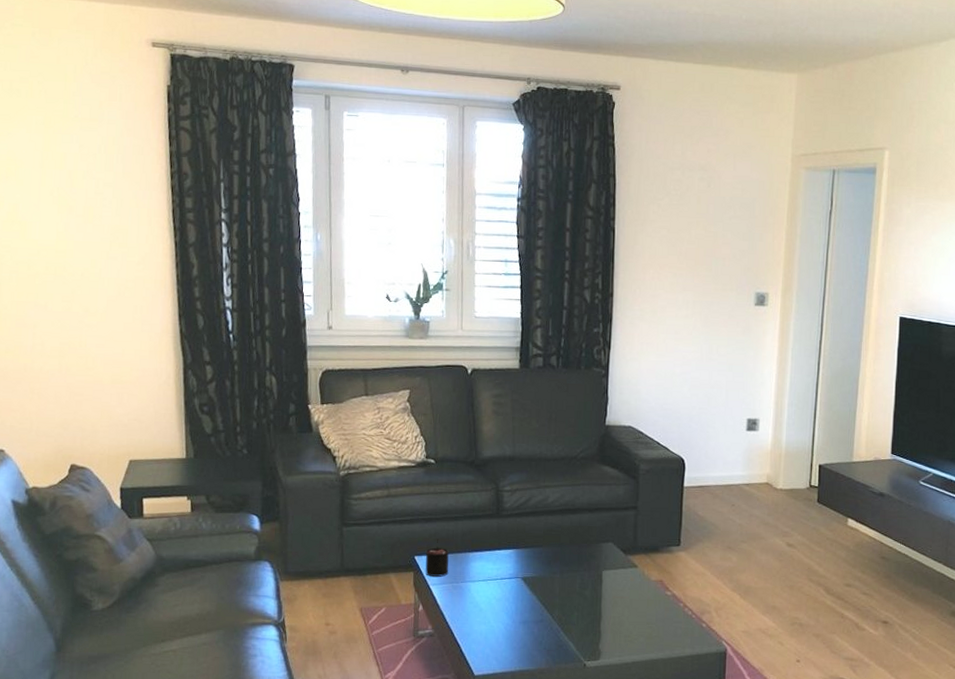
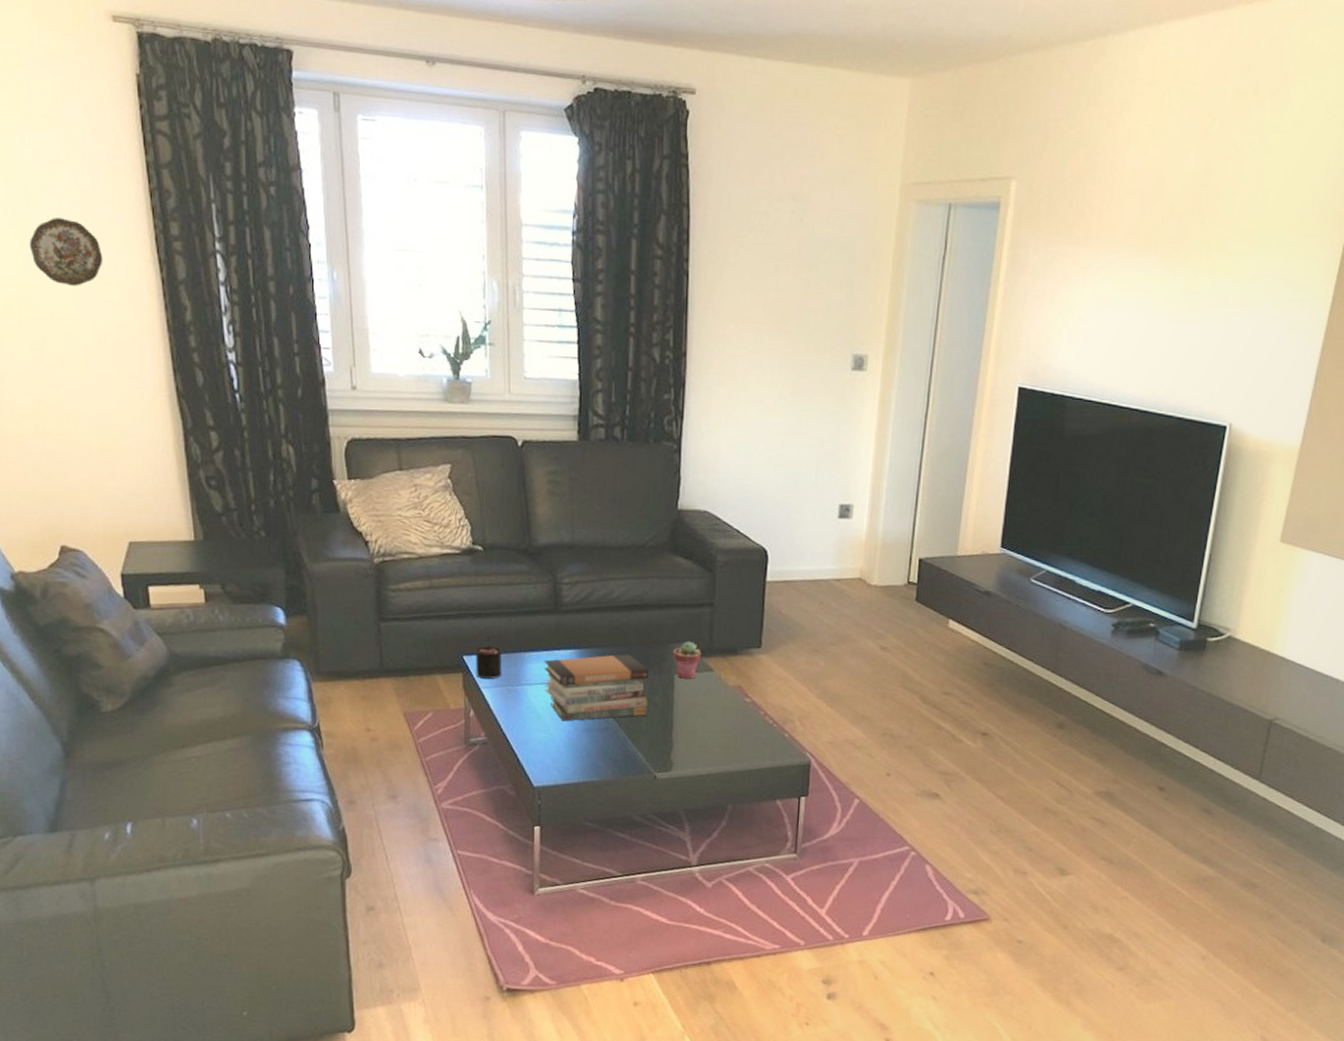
decorative plate: none [68,196,129,250] -> present [29,217,103,286]
book stack: none [486,553,580,615] -> present [544,654,649,721]
potted succulent: none [601,540,627,575] -> present [673,641,702,679]

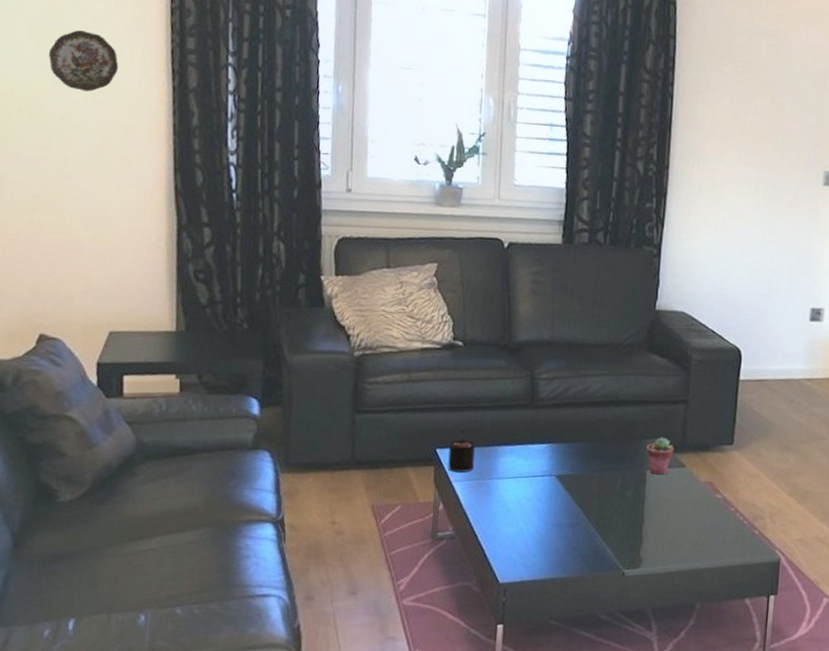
book stack: present [544,654,649,721] -> none [516,449,621,516]

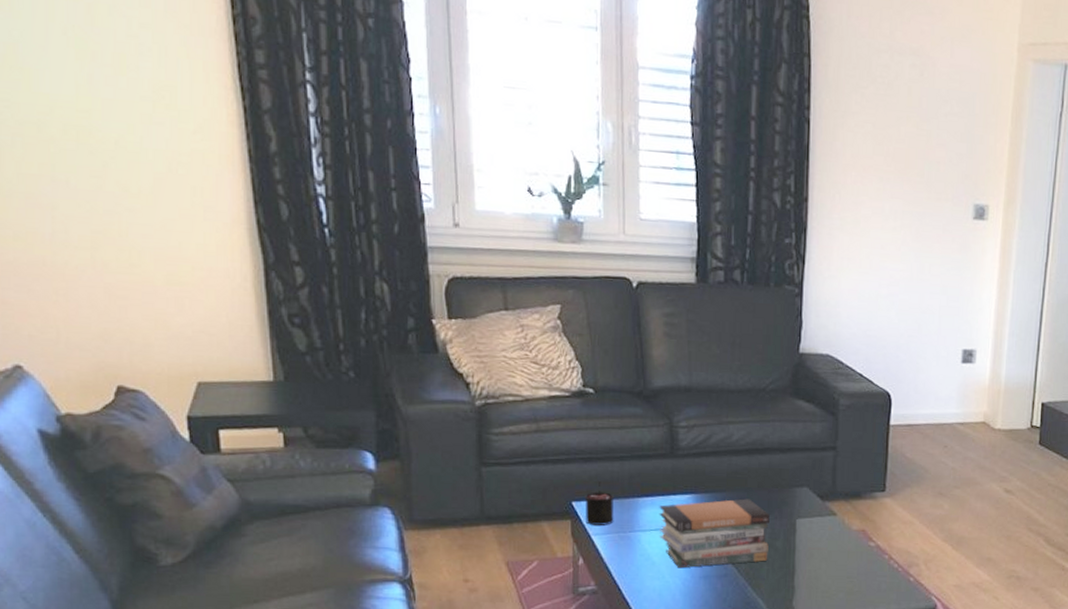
decorative plate: present [48,30,119,92] -> none [91,39,177,112]
book stack: none [516,449,621,516] -> present [659,498,770,569]
potted succulent: present [646,437,674,475] -> none [795,485,824,524]

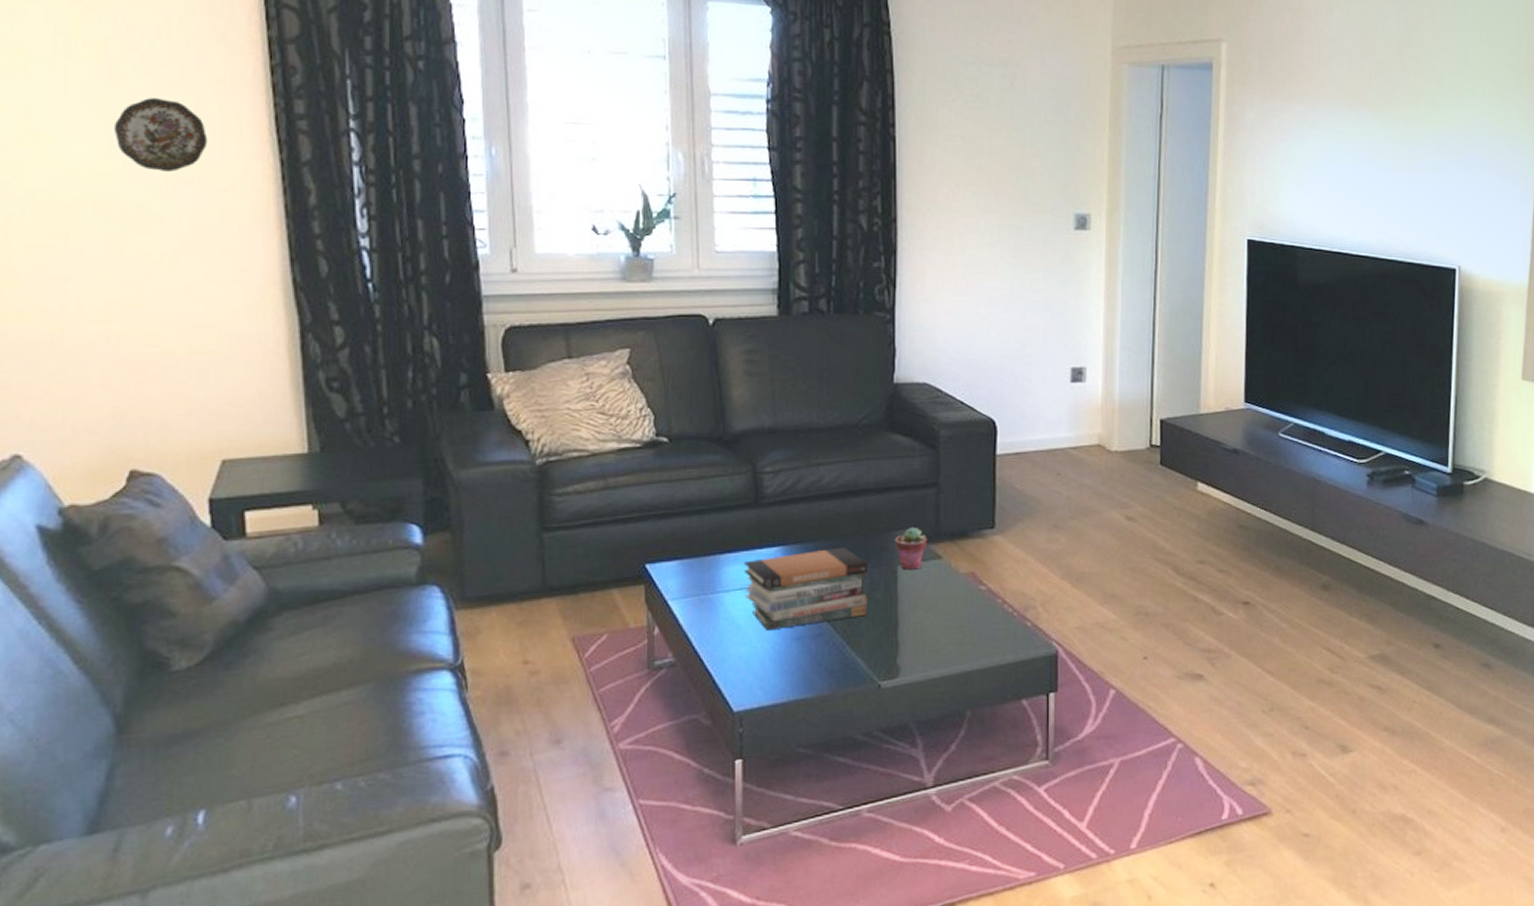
decorative plate: none [91,39,177,112] -> present [113,98,208,172]
candle: present [583,481,615,526] -> none [658,539,693,589]
potted succulent: none [795,485,824,524] -> present [895,526,928,570]

